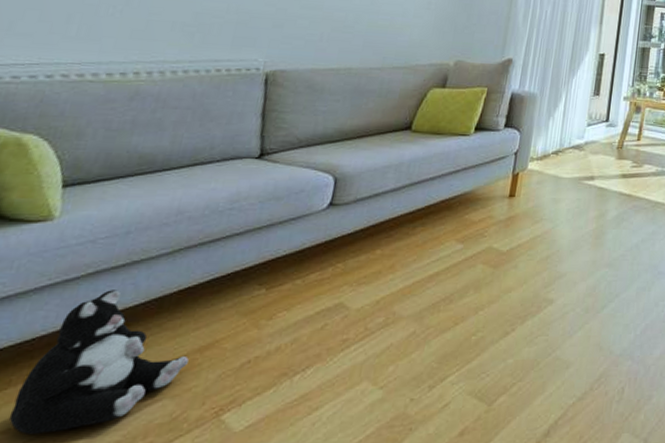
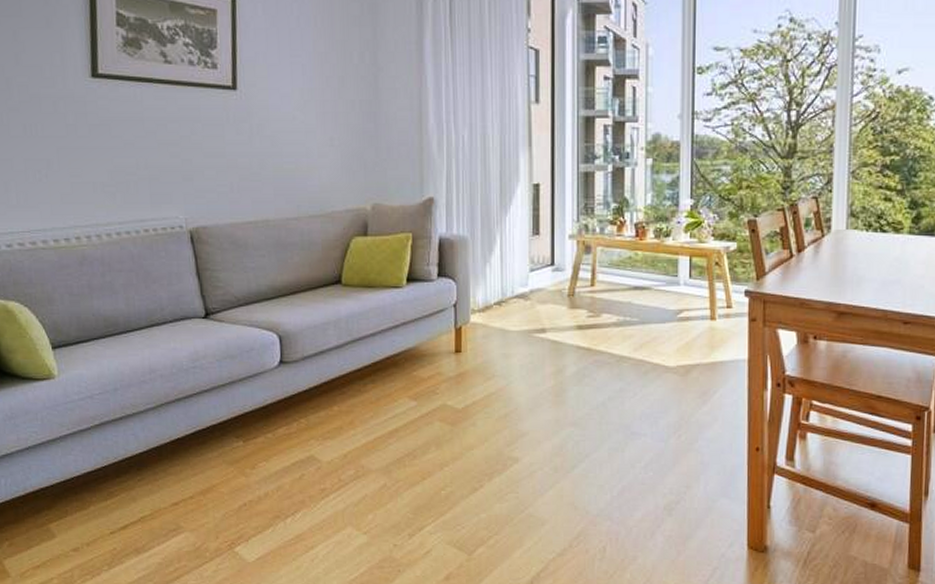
plush toy: present [9,290,189,434] -> none [74,439,195,553]

